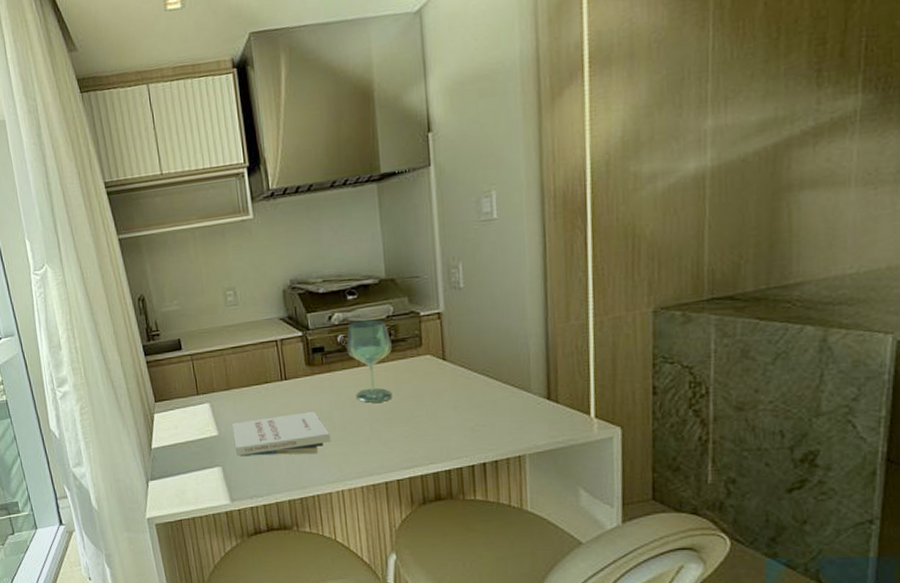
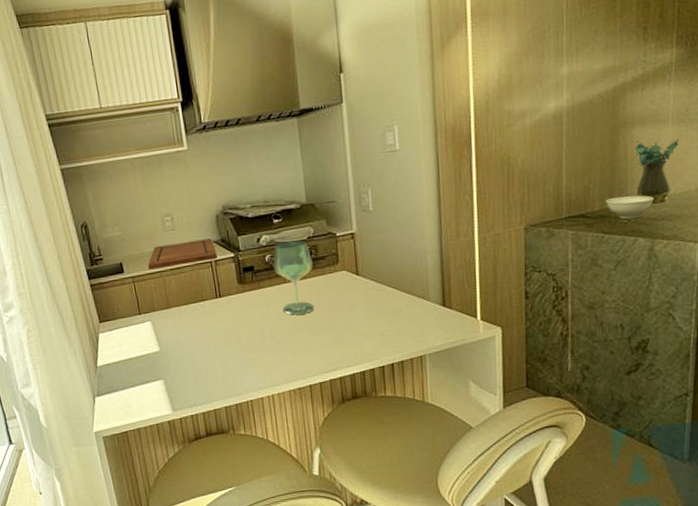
cutting board: none [207,315,284,348] -> present [147,238,217,270]
books: present [232,411,332,456] -> none [172,325,262,369]
bowl: none [760,274,829,304] -> present [605,195,654,220]
vase: none [801,204,864,285] -> present [634,138,679,204]

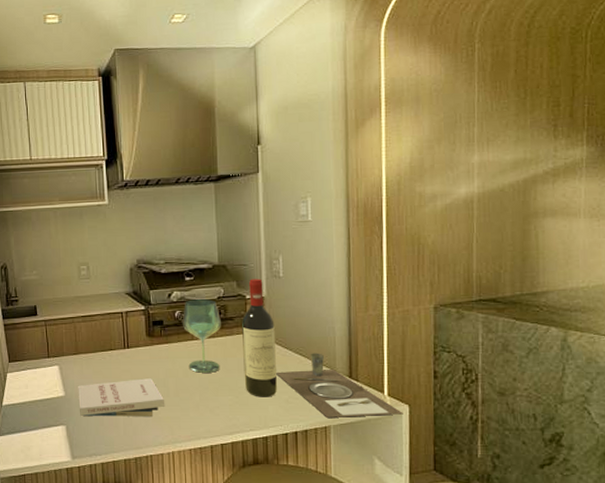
cutting board: present [147,238,217,270] -> none [60,290,128,315]
books: none [172,325,262,369] -> present [78,378,165,417]
wine bottle: none [333,214,372,334] -> present [242,278,277,397]
place setting: none [370,284,496,347] -> present [276,353,403,418]
bowl: present [605,195,654,220] -> none [516,284,567,308]
vase: present [634,138,679,204] -> none [546,231,591,295]

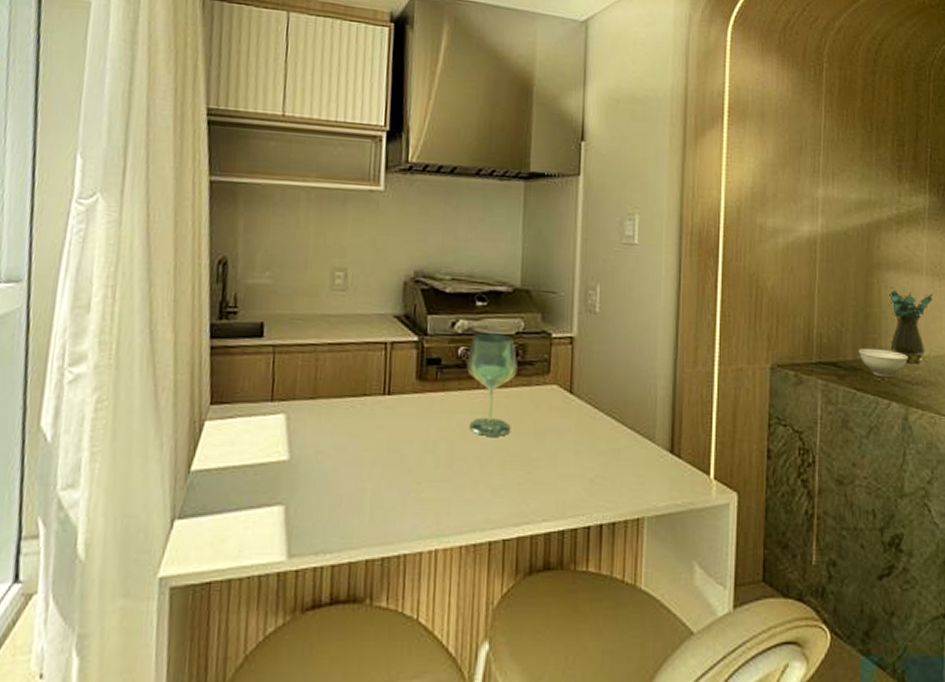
books: present [78,378,165,417] -> none [308,439,433,496]
wine bottle: present [242,278,277,397] -> none [540,311,585,475]
place setting: present [276,353,403,418] -> none [582,416,731,507]
bowl: none [516,284,567,308] -> present [857,348,908,378]
vase: none [546,231,591,295] -> present [888,287,932,364]

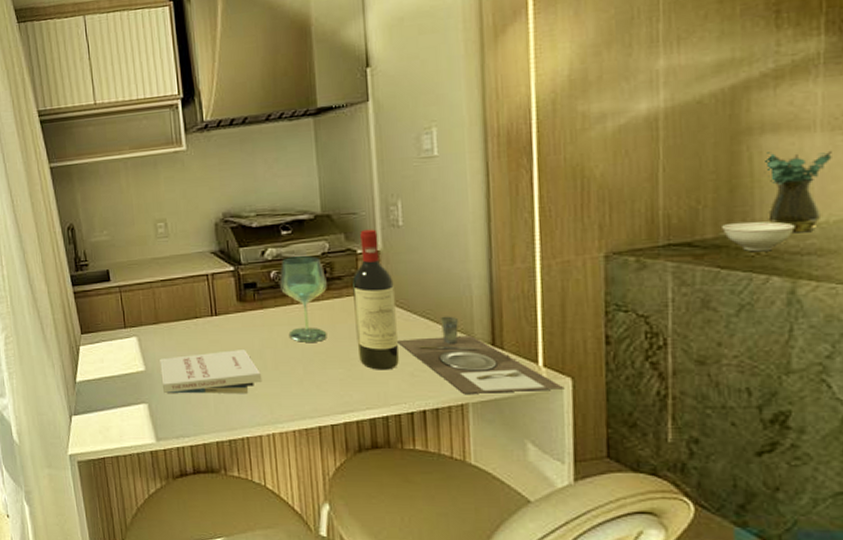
books: none [308,439,433,496] -> present [160,349,263,394]
wine bottle: none [540,311,585,475] -> present [352,229,399,370]
place setting: none [582,416,731,507] -> present [397,316,565,394]

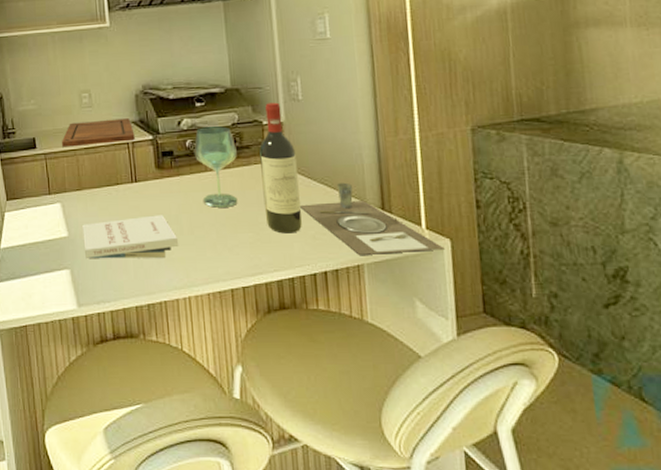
cutting board: none [136,248,215,280] -> present [61,118,135,147]
bowl: present [720,221,795,252] -> none [561,101,618,127]
vase: present [764,150,832,233] -> none [590,43,641,111]

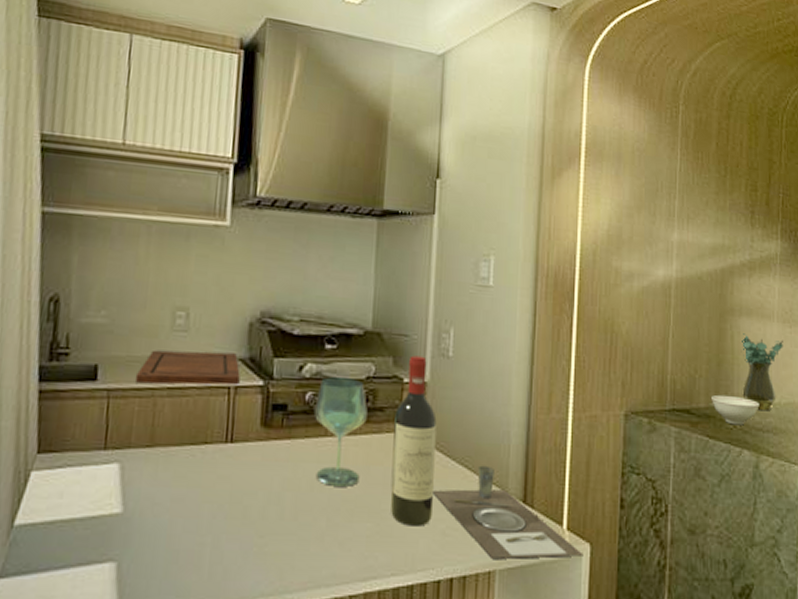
books: present [82,215,179,259] -> none [142,490,276,551]
bowl: none [561,101,618,127] -> present [710,394,760,426]
vase: none [590,43,641,111] -> present [741,333,783,411]

